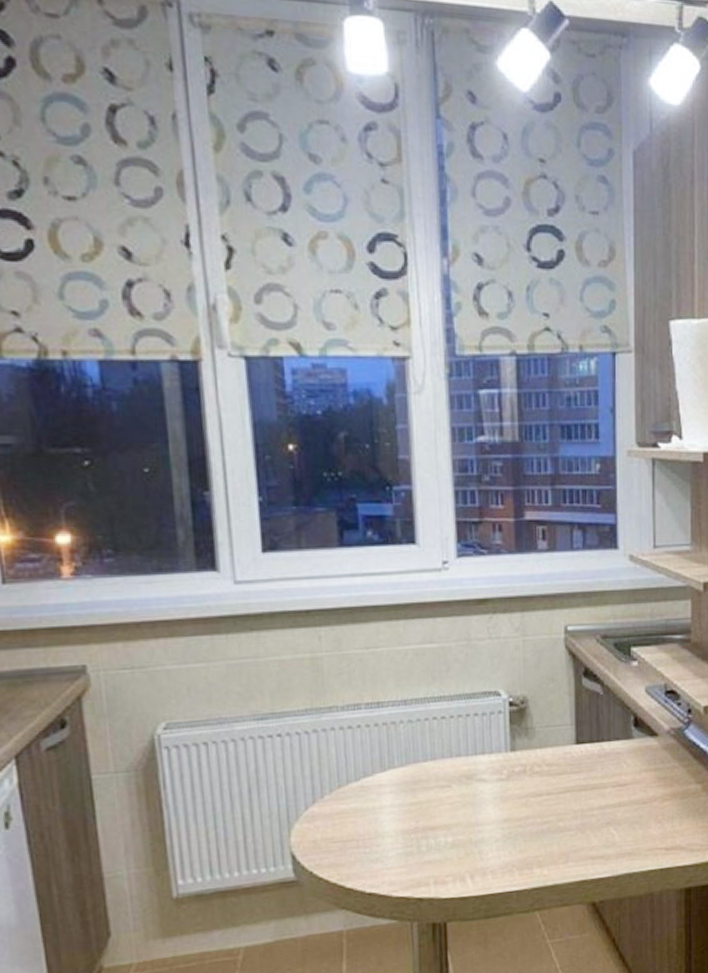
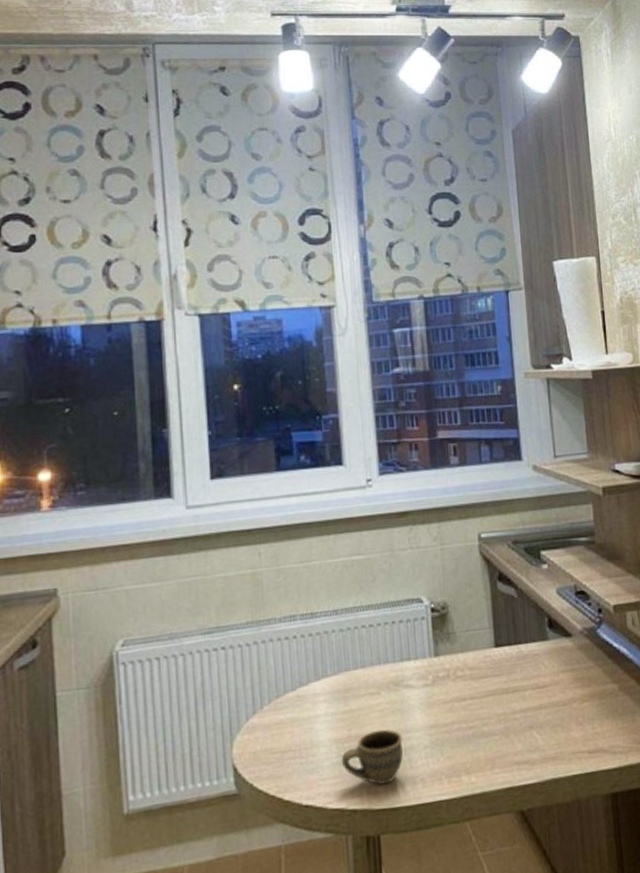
cup: none [407,821,474,875] -> present [341,729,404,785]

